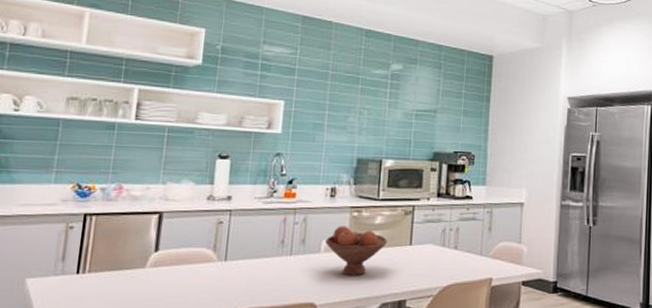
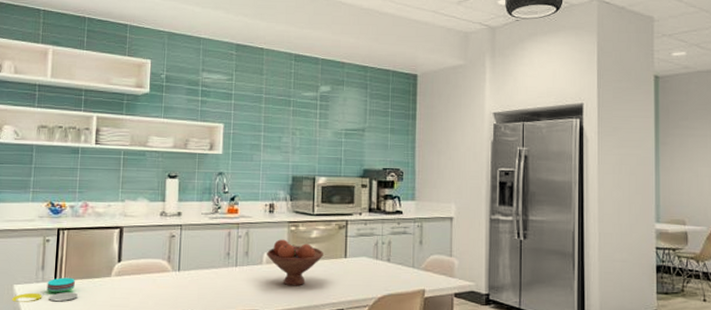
plate: none [23,269,104,298] -> present [12,277,78,302]

